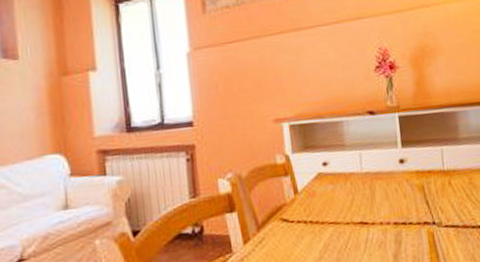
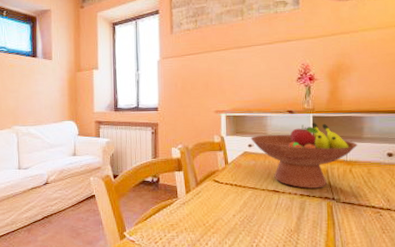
fruit bowl: none [324,124,455,215] -> present [251,122,358,189]

